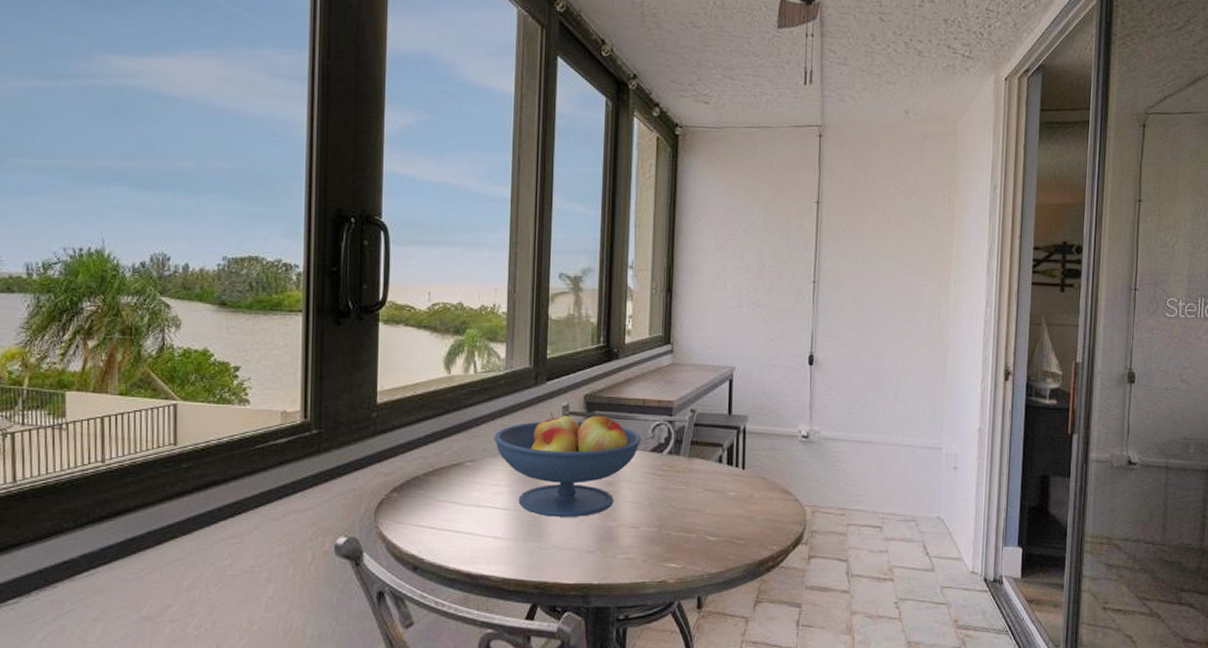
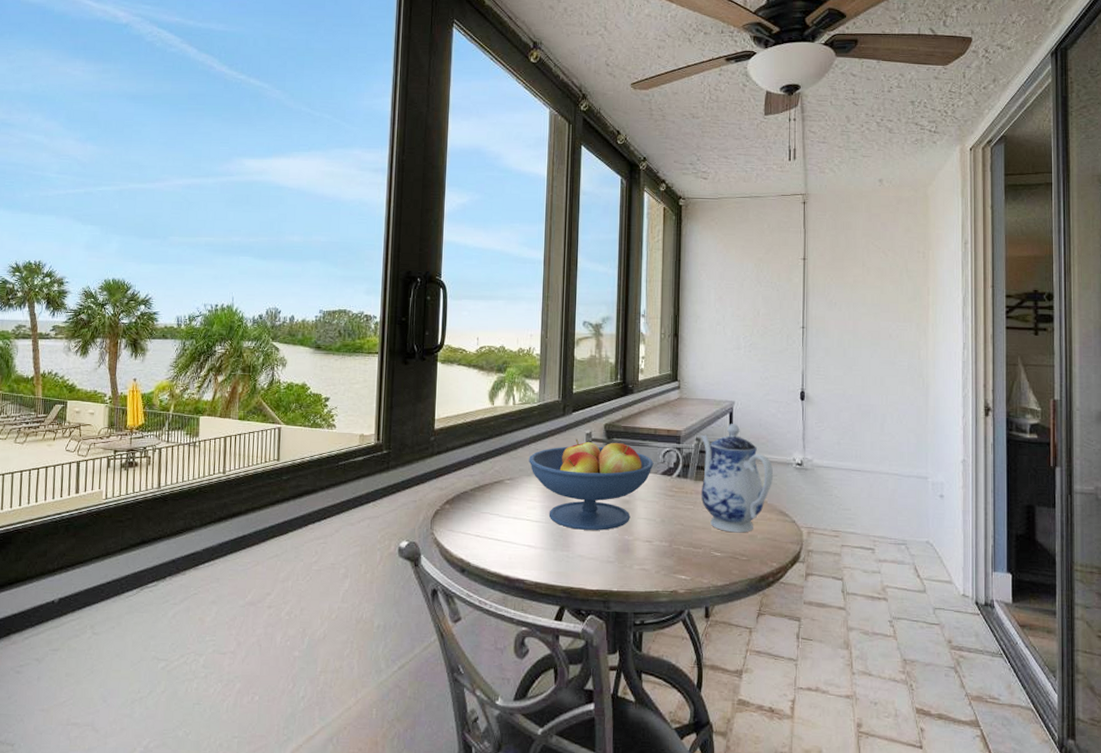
teapot: none [694,392,777,514] -> present [700,424,774,533]

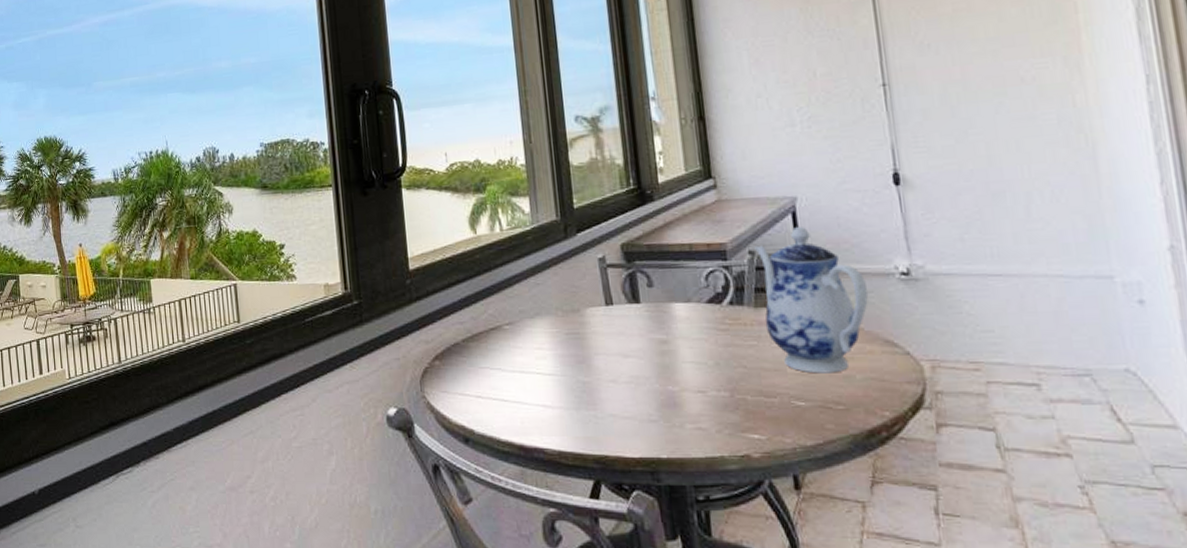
fruit bowl: present [528,438,654,530] -> none [529,266,695,382]

